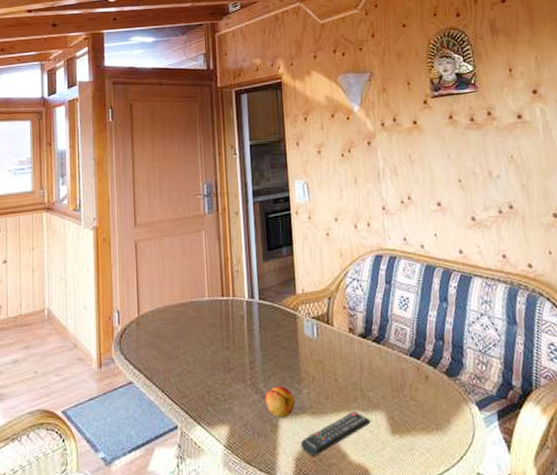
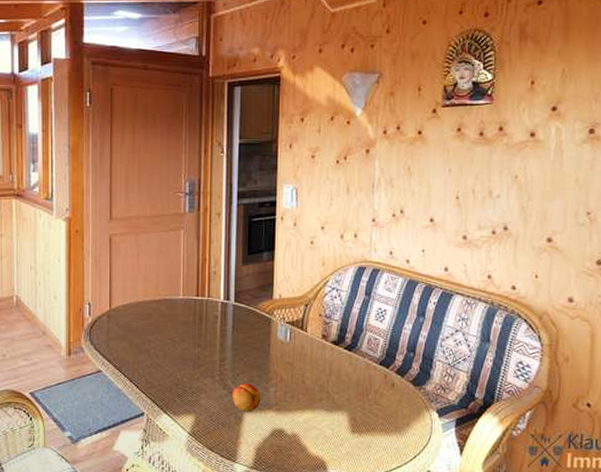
remote control: present [300,411,371,457] -> none [262,410,333,447]

